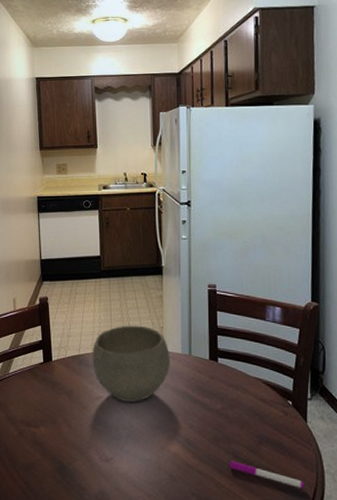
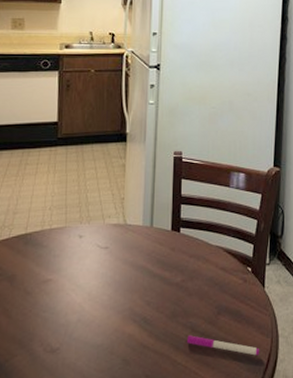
bowl: present [92,325,170,402] -> none [41,197,130,283]

